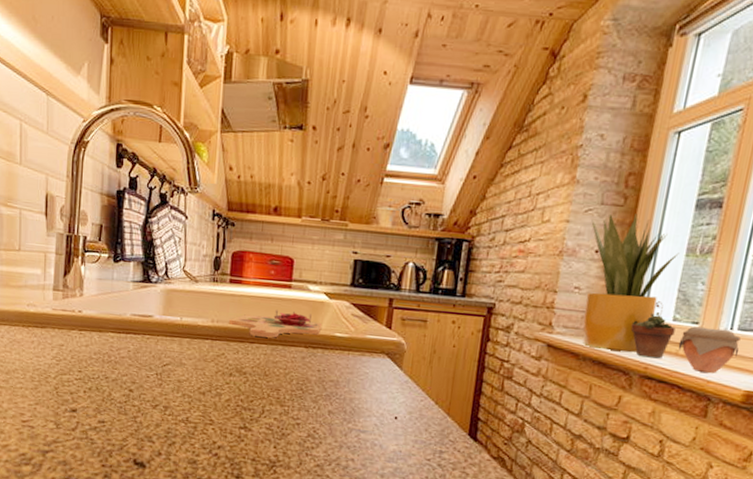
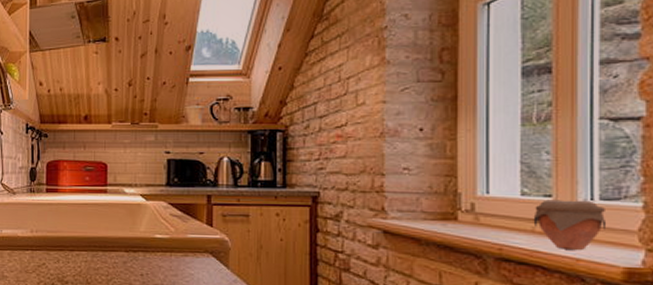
cutting board: present [228,310,322,338] -> none [47,215,141,244]
planter: present [582,214,679,352] -> none [410,88,514,233]
succulent plant: present [630,301,676,359] -> none [474,176,526,238]

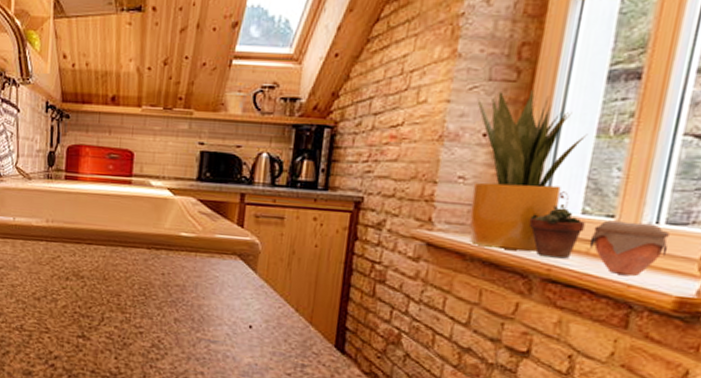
planter: none [410,88,514,233] -> present [469,90,588,251]
succulent plant: none [474,176,526,238] -> present [528,191,585,259]

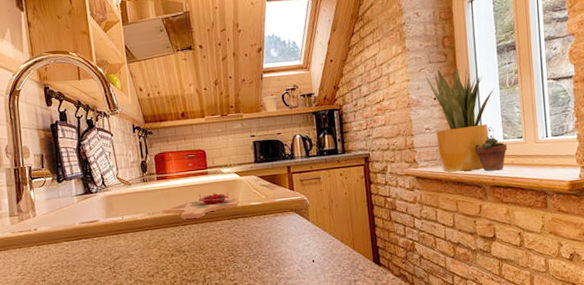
cutting board: none [64,208,166,239] -> present [162,191,239,219]
jar: present [589,220,670,276] -> none [512,137,557,174]

